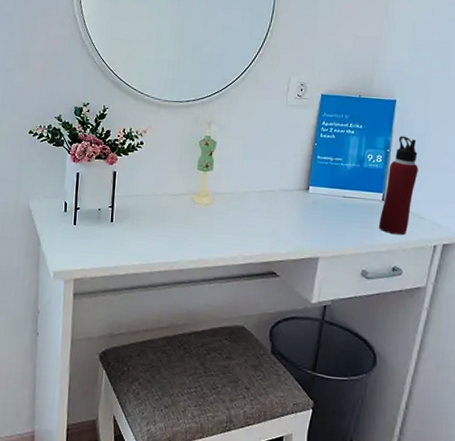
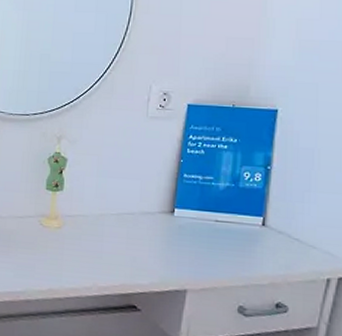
water bottle: present [379,136,418,235] -> none [259,151,306,266]

